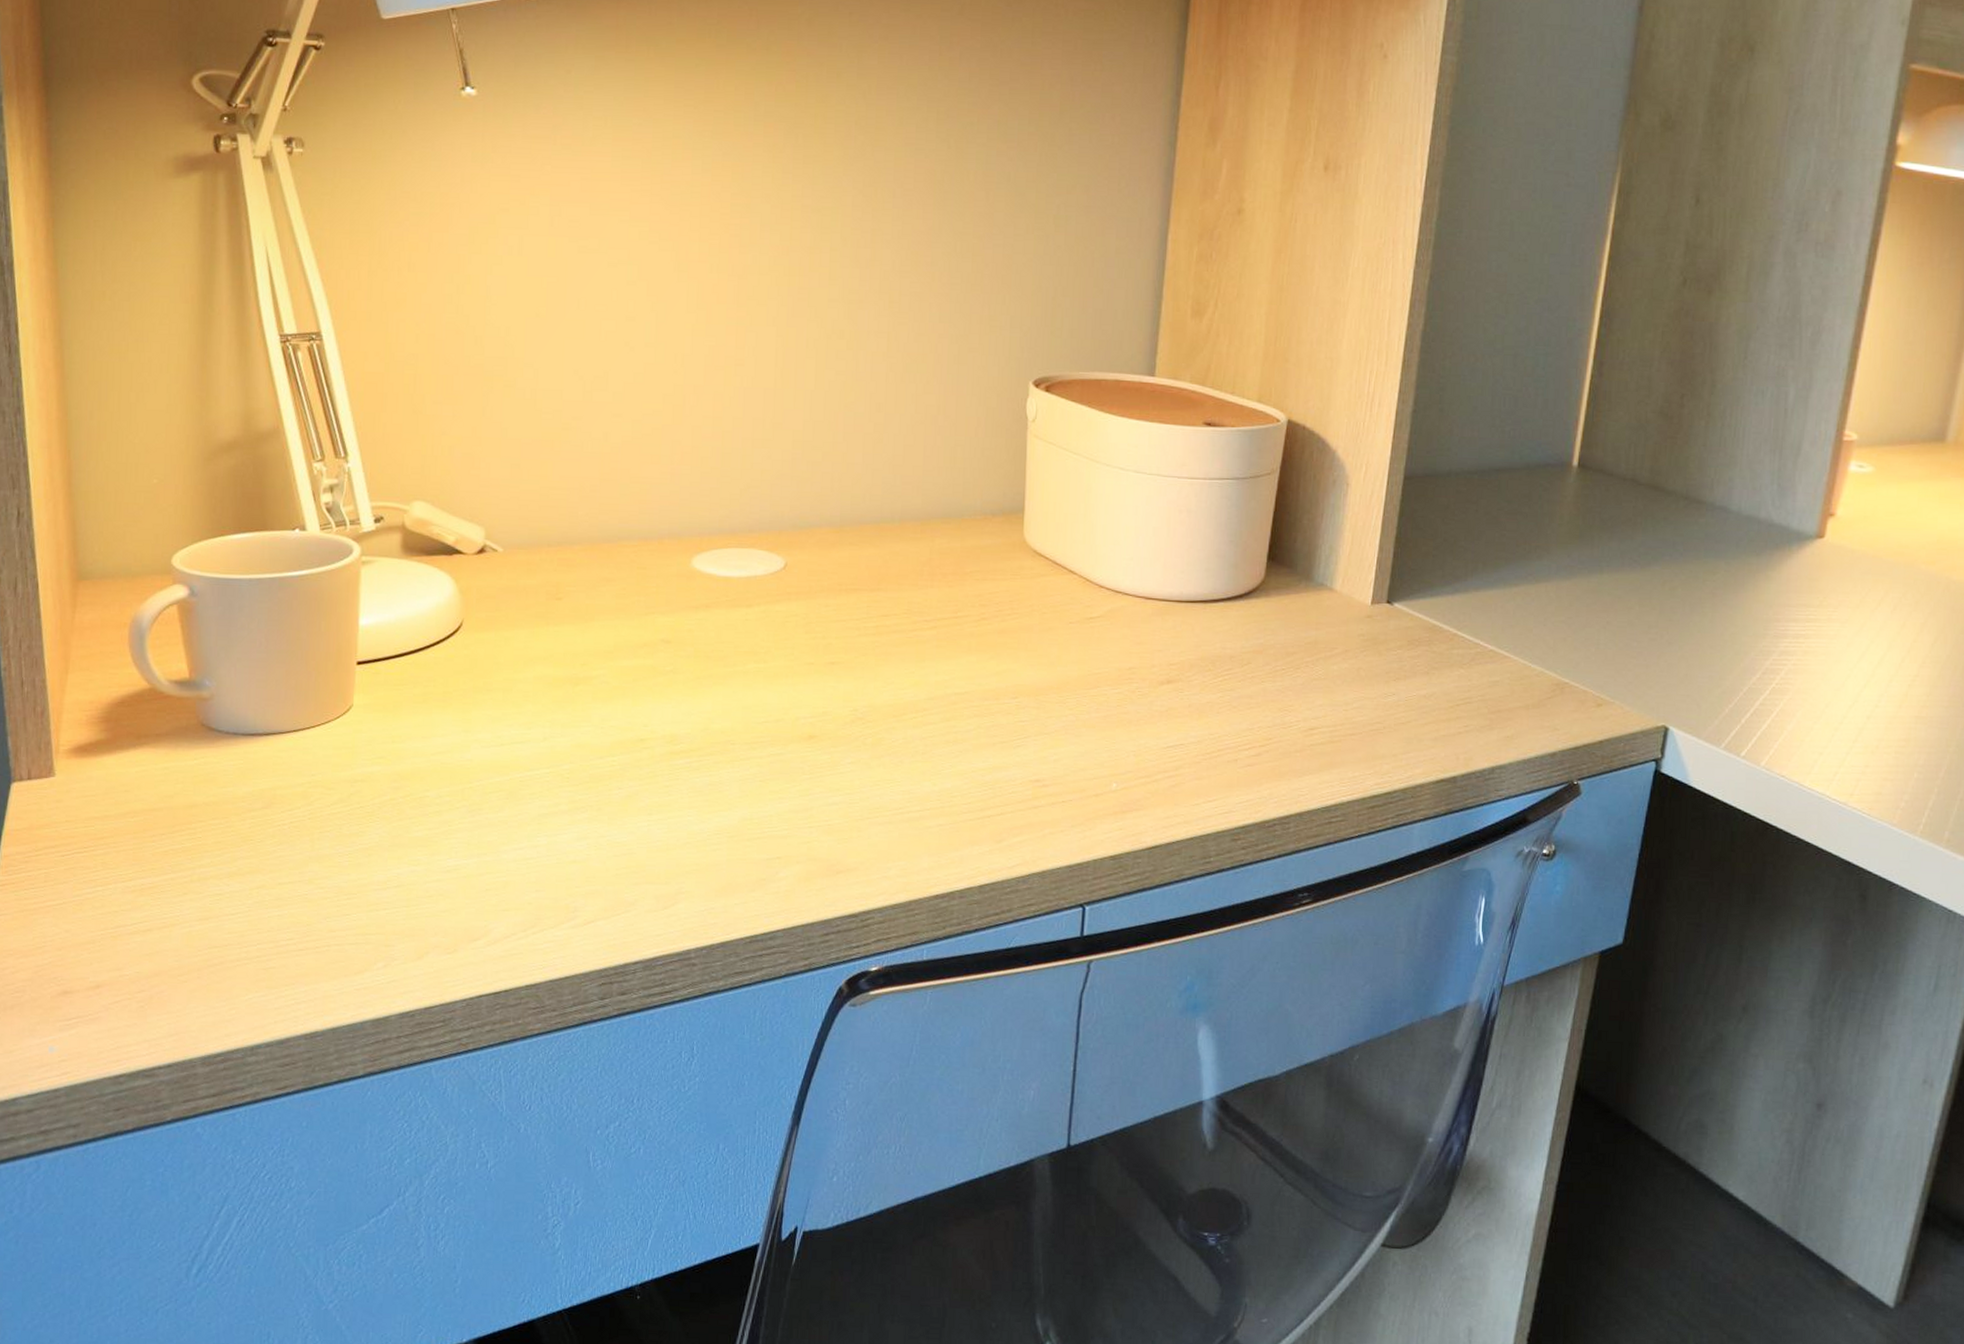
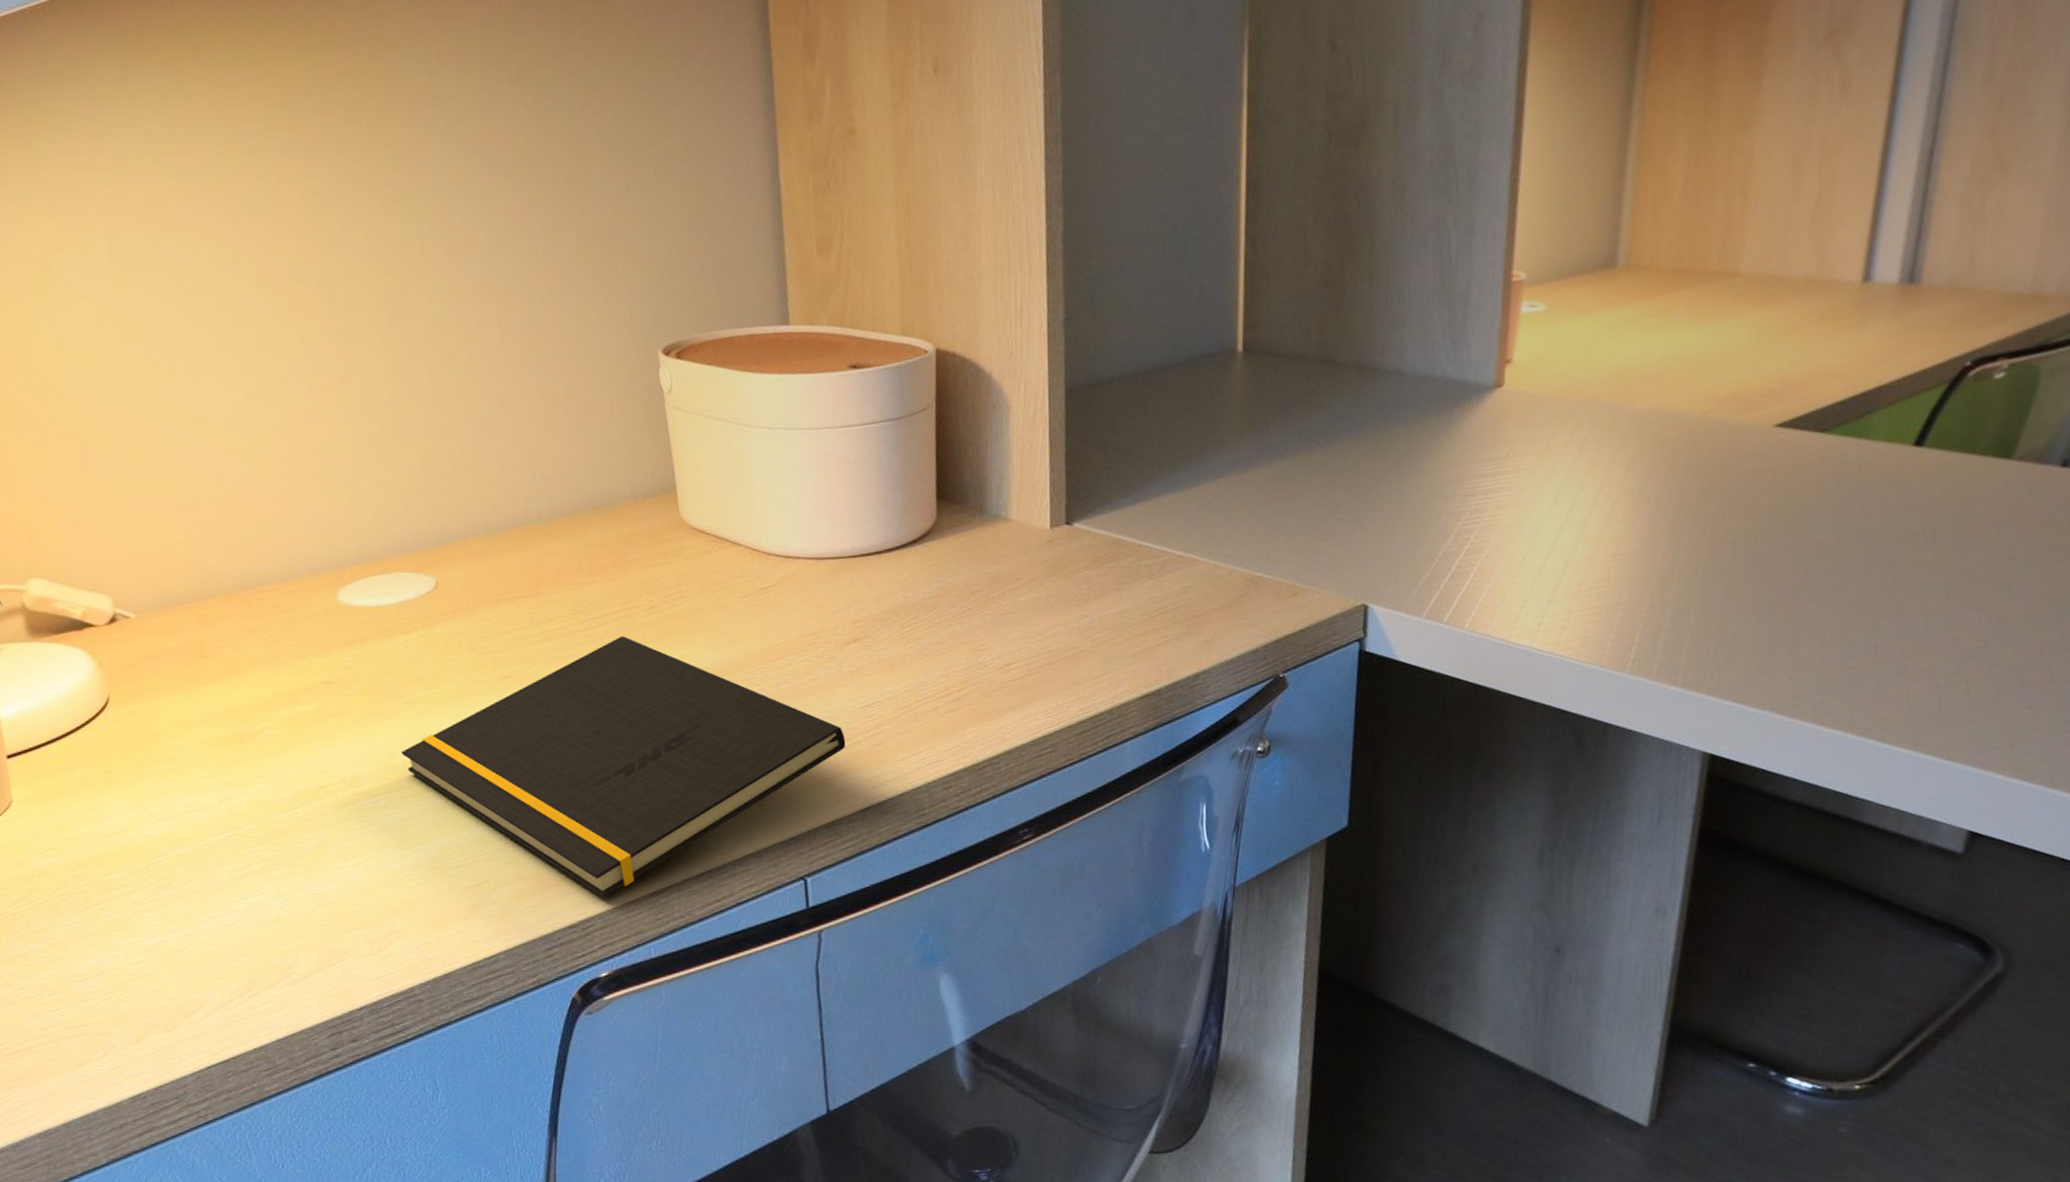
notepad: none [722,641,1145,893] -> present [401,635,846,899]

